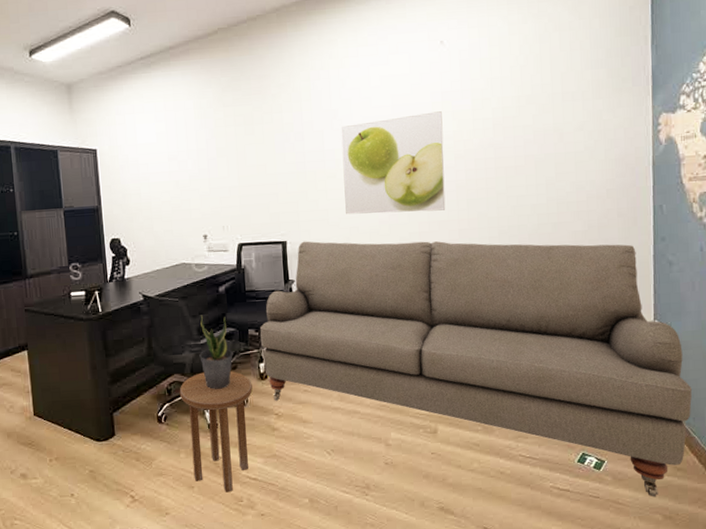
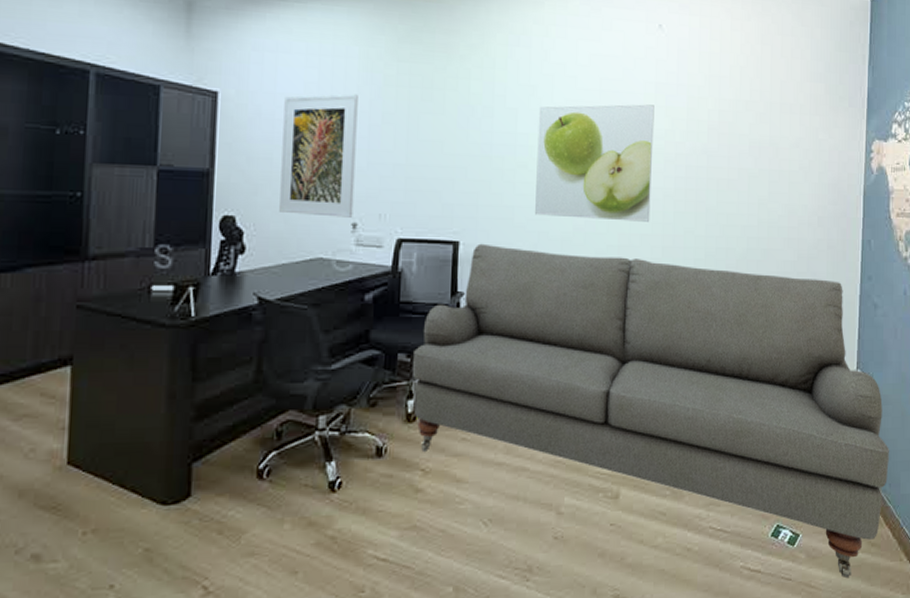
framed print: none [143,137,204,233] -> present [279,94,358,218]
side table: present [179,371,253,493] -> none [293,409,395,580]
potted plant: present [199,315,233,389] -> none [327,330,374,433]

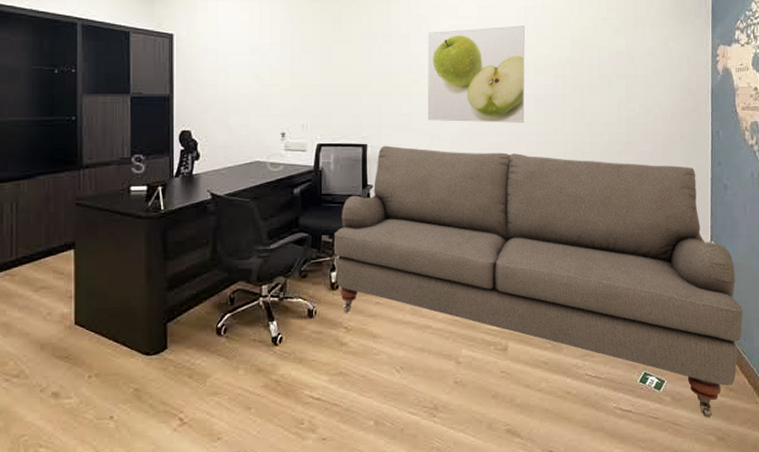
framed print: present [279,94,358,218] -> none [224,30,282,129]

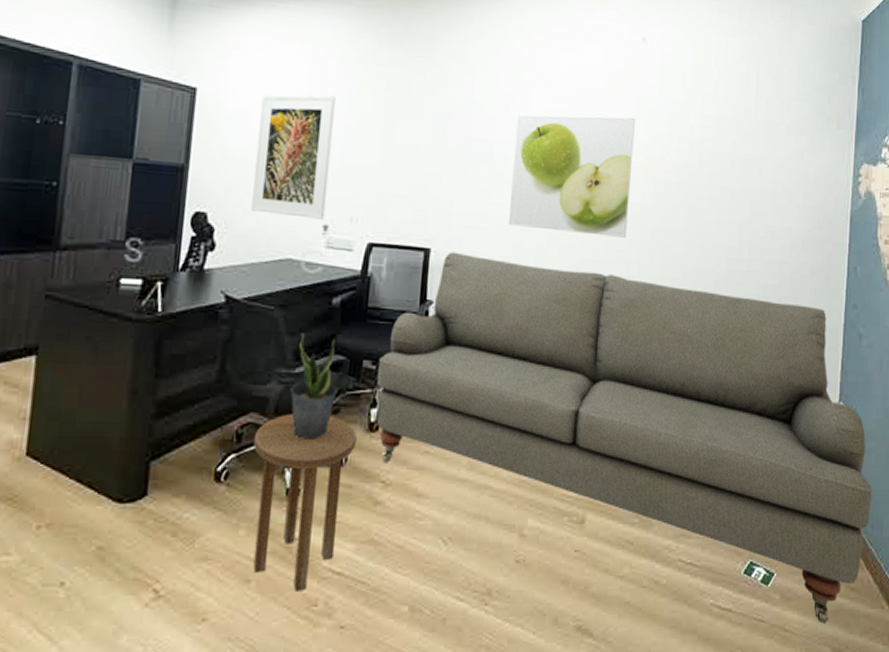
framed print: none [224,30,282,129] -> present [251,95,336,220]
side table: none [243,280,322,414] -> present [252,413,357,591]
potted plant: none [268,217,304,299] -> present [290,333,337,440]

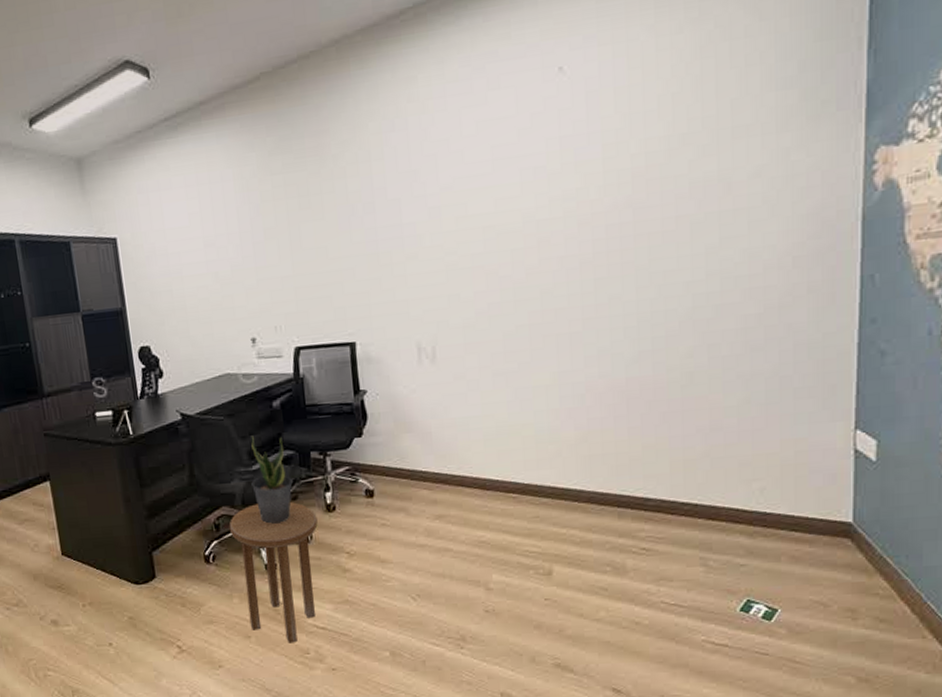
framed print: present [251,95,336,220] -> none [173,216,251,337]
sofa: present [377,251,872,624] -> none [325,329,905,655]
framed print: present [509,115,635,238] -> none [423,163,565,306]

